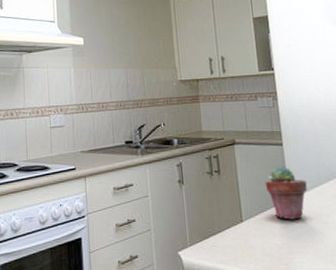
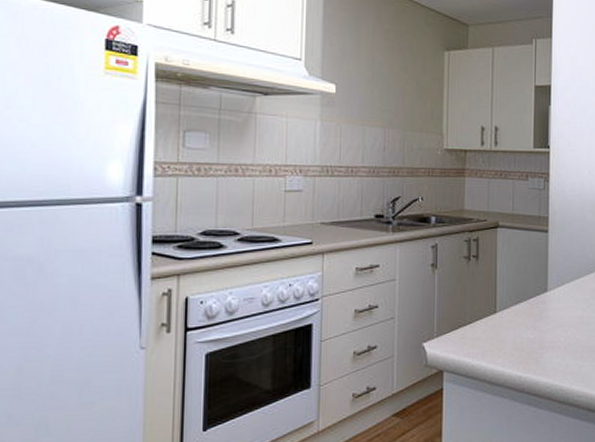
potted succulent: present [265,166,307,220] -> none [524,255,567,313]

